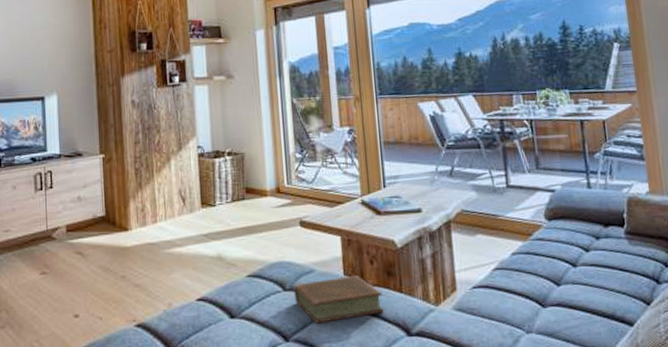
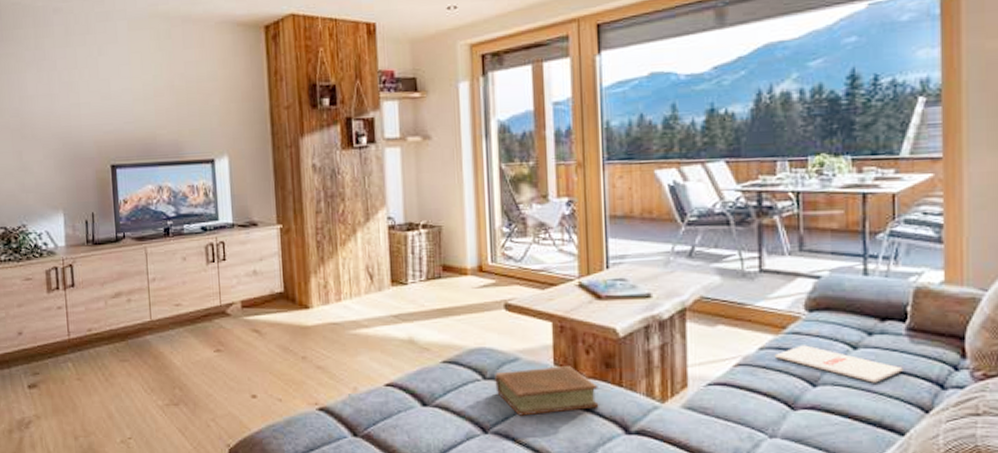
magazine: none [524,249,626,281] -> present [774,345,903,383]

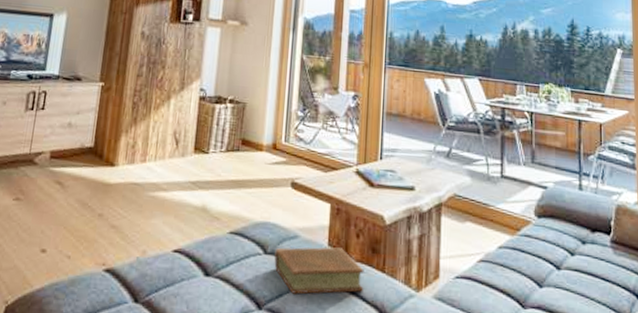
magazine: present [774,345,903,383] -> none [510,247,609,288]

